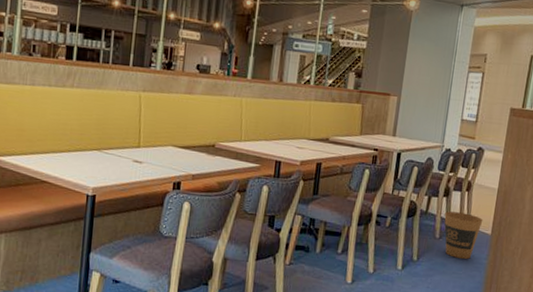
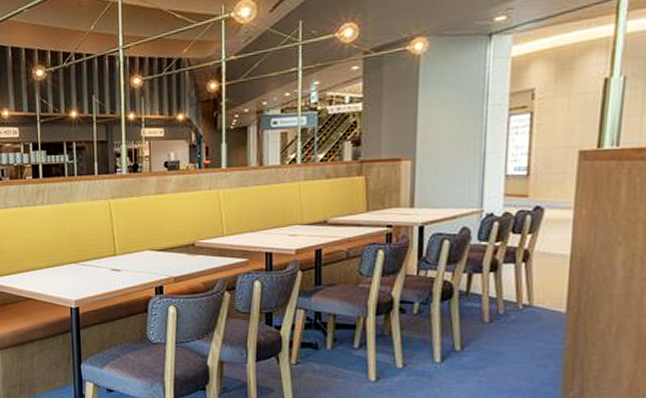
trash can: present [444,211,483,260] -> none [494,289,552,346]

